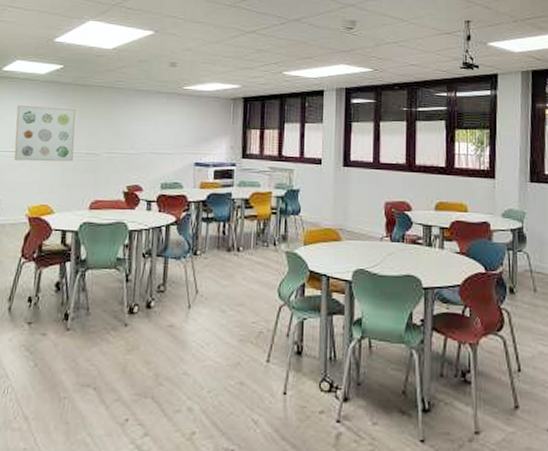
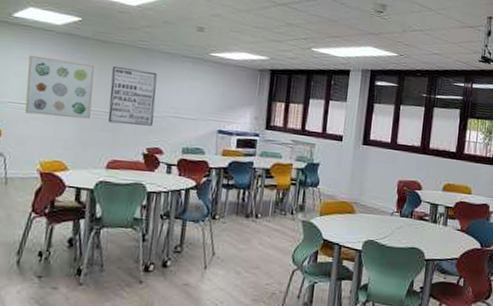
wall art: none [89,109,134,164] -> present [108,66,158,126]

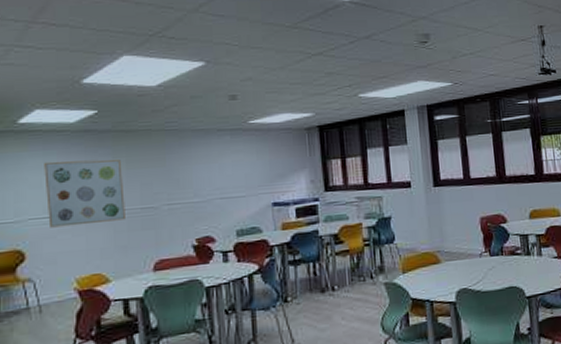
wall art: present [108,66,158,126] -> none [141,154,198,219]

